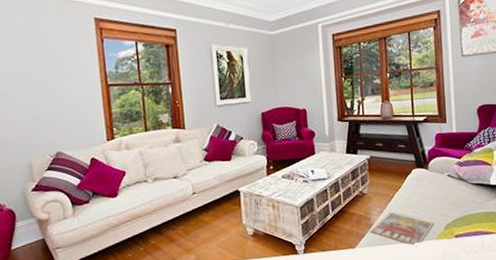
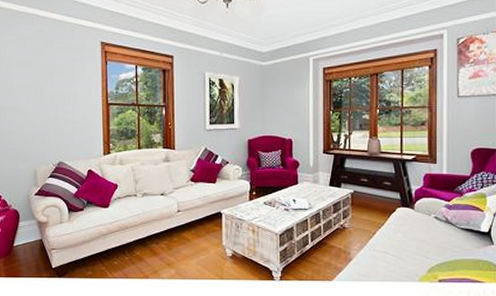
magazine: present [369,212,434,247] -> none [348,248,416,287]

